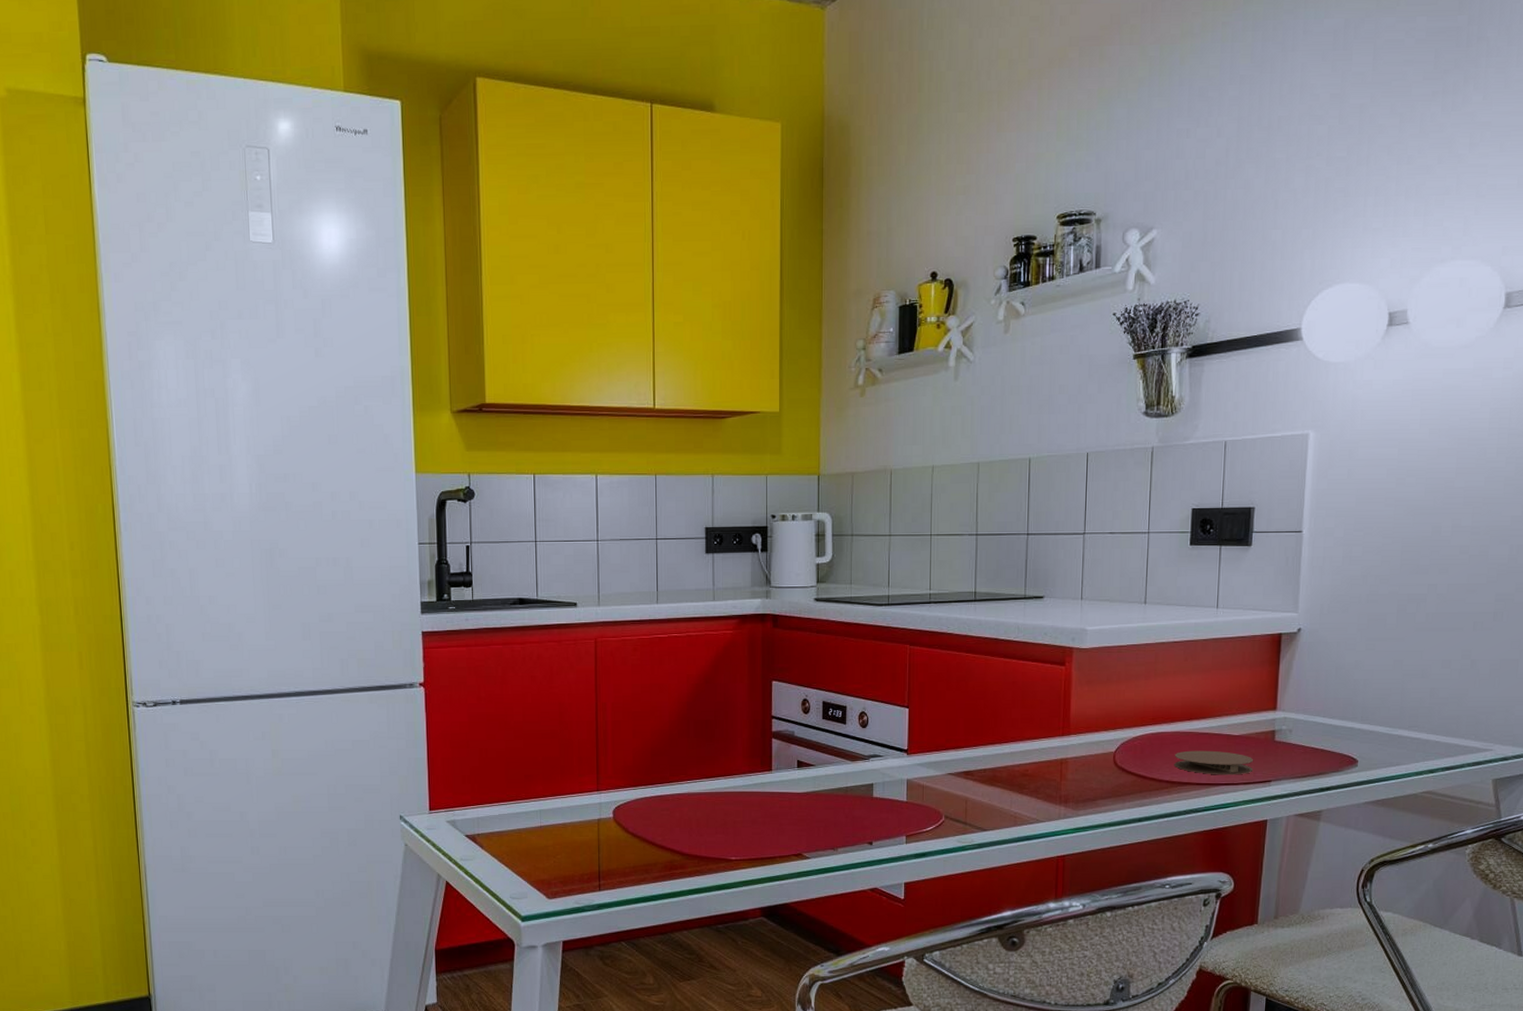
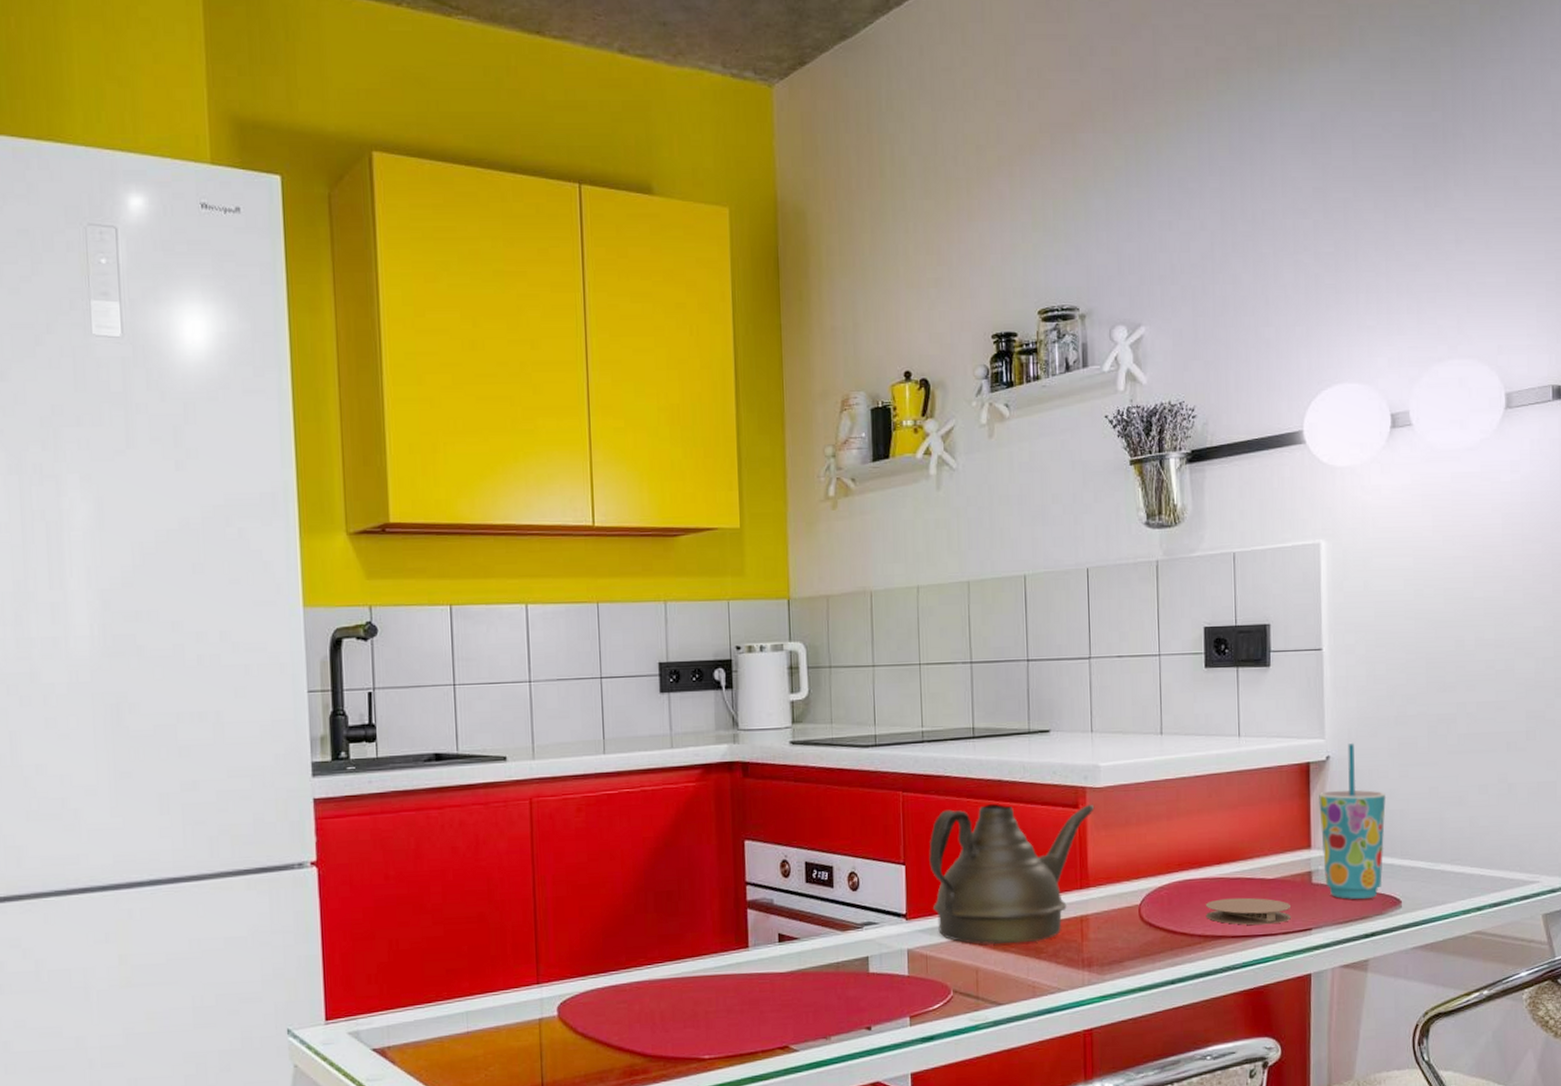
teapot: none [930,658,1080,780] -> present [929,803,1095,944]
cup: none [1286,617,1352,758] -> present [1319,742,1387,900]

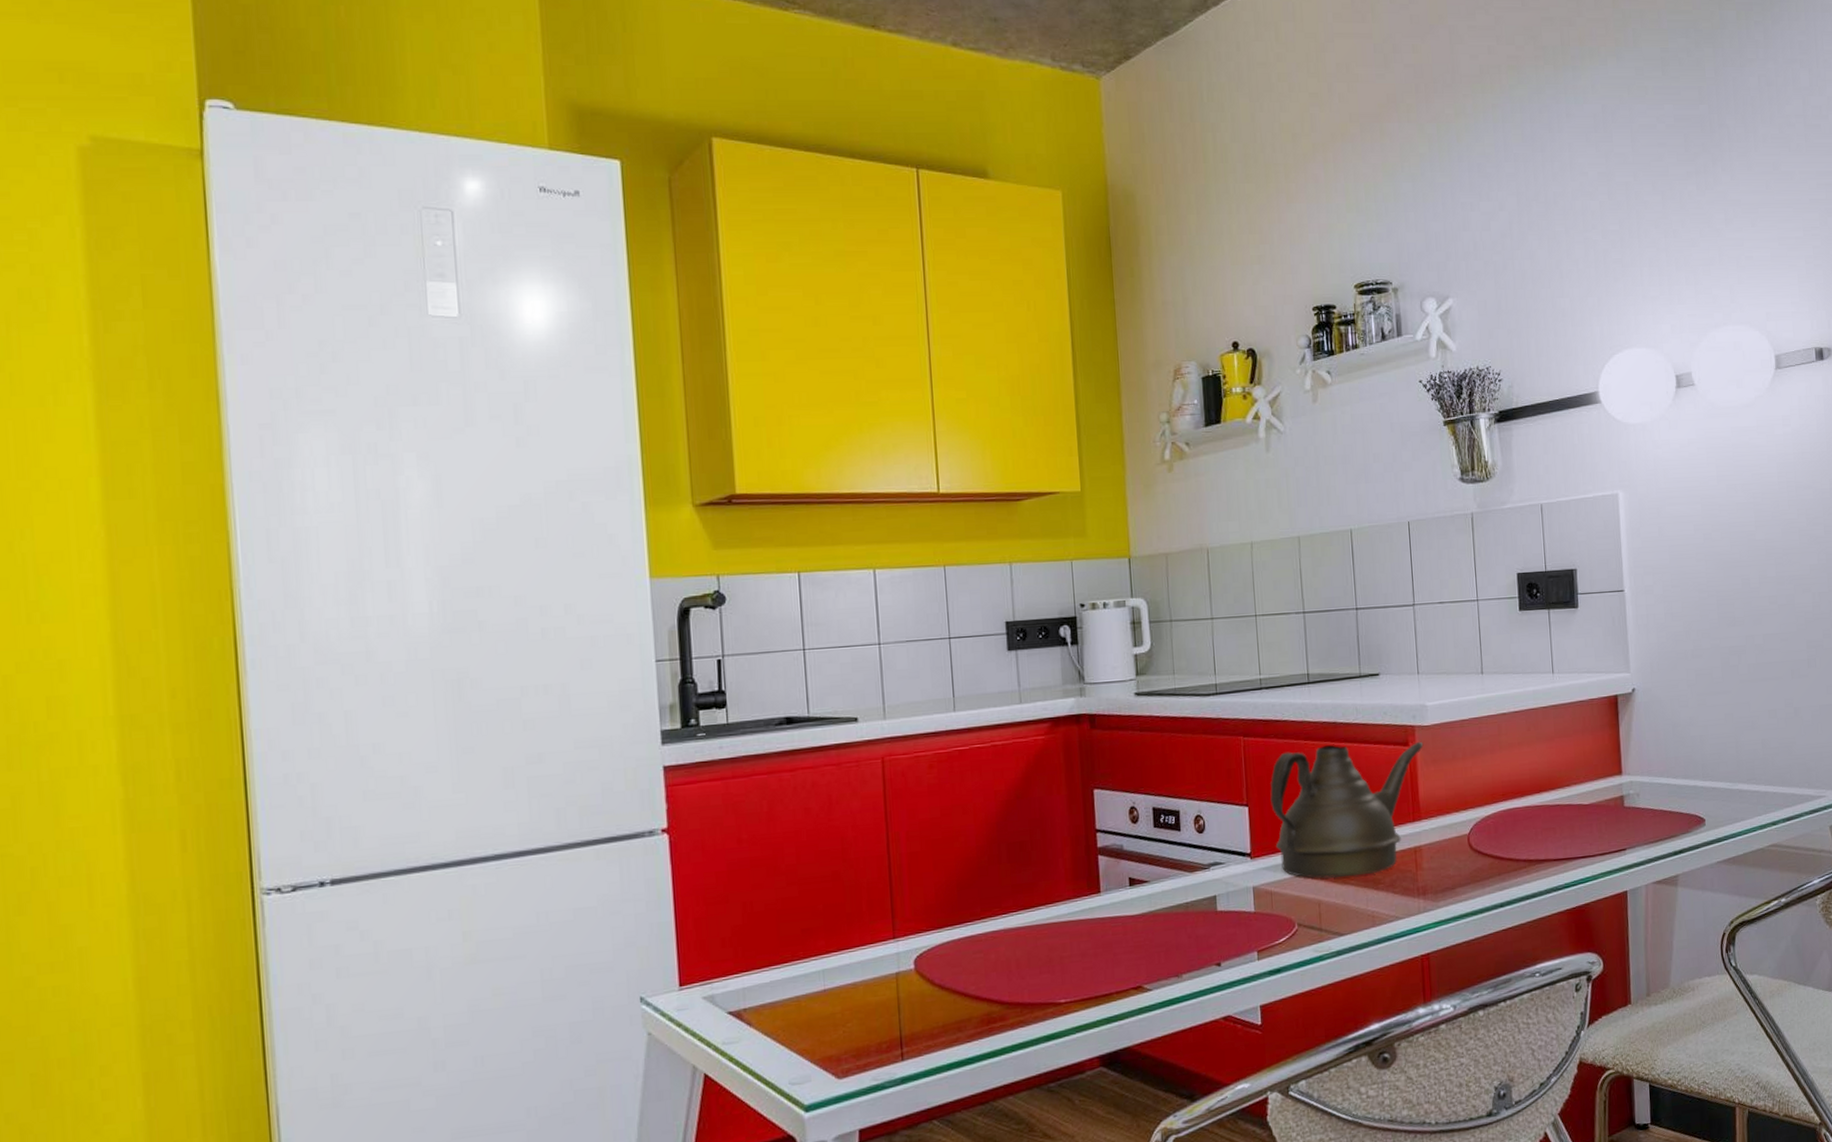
coaster: present [1205,897,1292,925] -> none [1528,822,1608,849]
cup: present [1319,742,1387,900] -> none [1627,675,1688,820]

